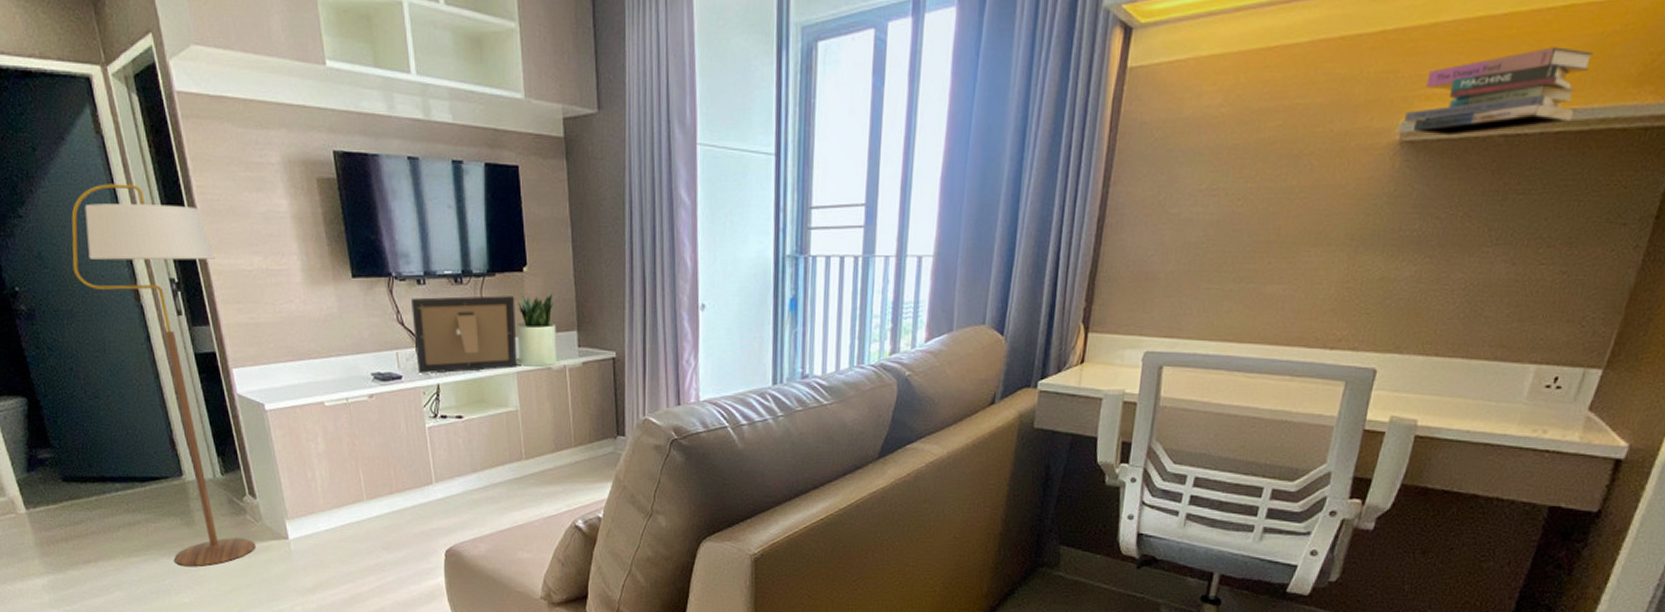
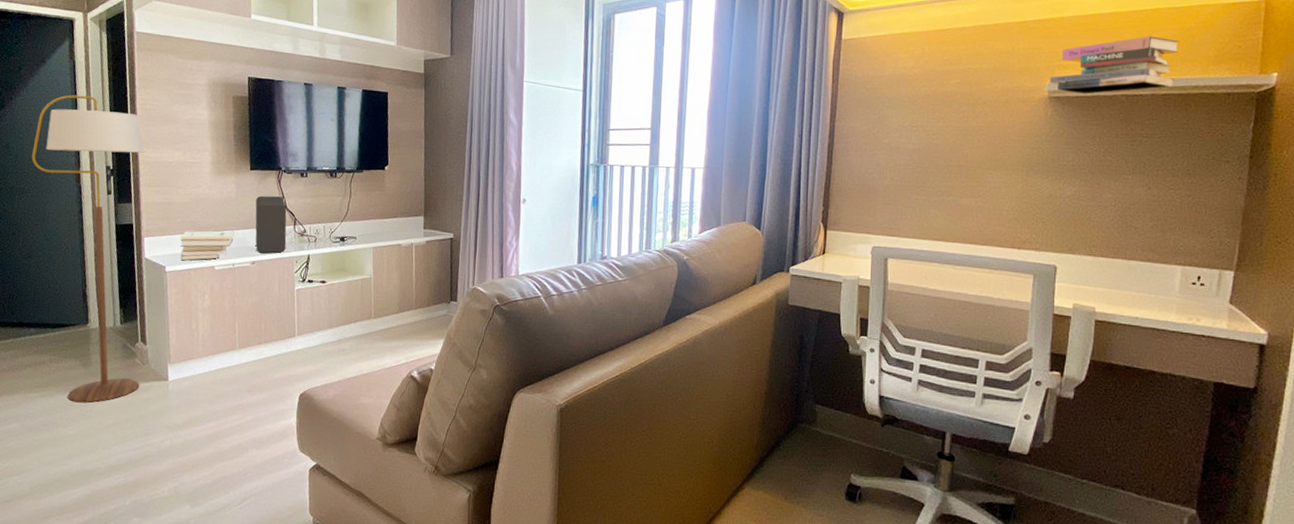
books: none [277,357,343,397] -> present [180,230,235,261]
speaker: none [364,310,409,384] -> present [255,195,287,254]
picture frame: present [411,296,517,374] -> none [293,187,377,246]
planter: present [515,293,562,368] -> none [373,186,410,245]

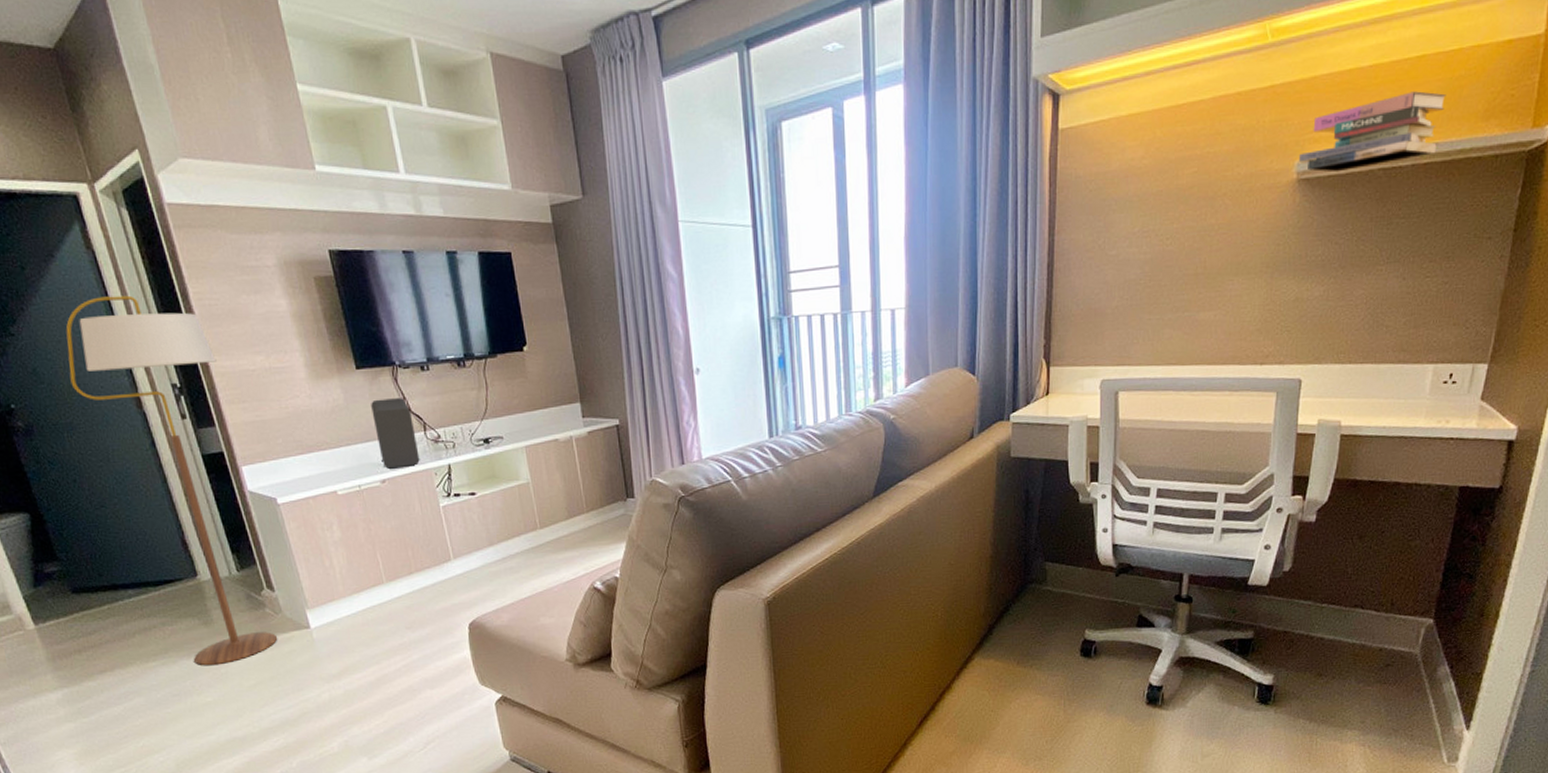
books: present [180,230,235,261] -> none [287,446,353,489]

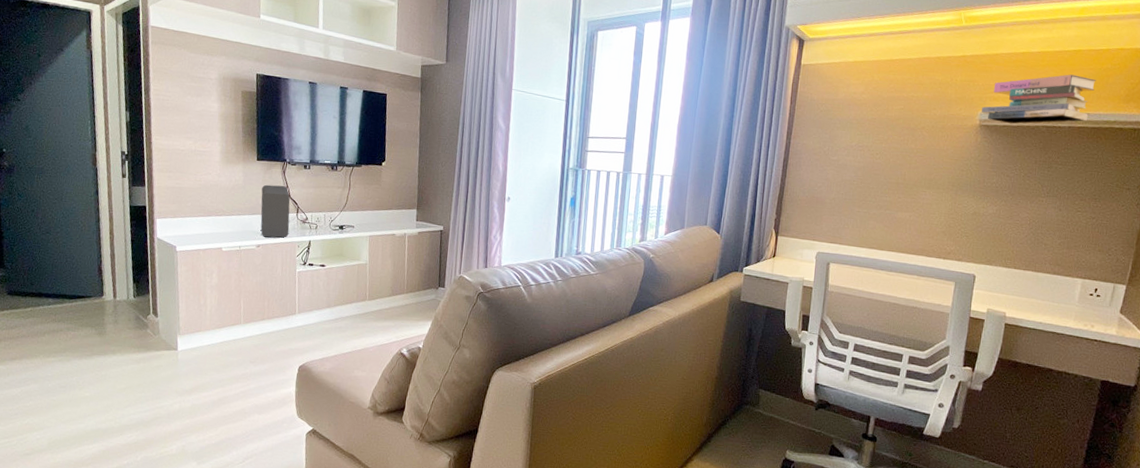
floor lamp: present [65,295,277,666] -> none [50,82,158,368]

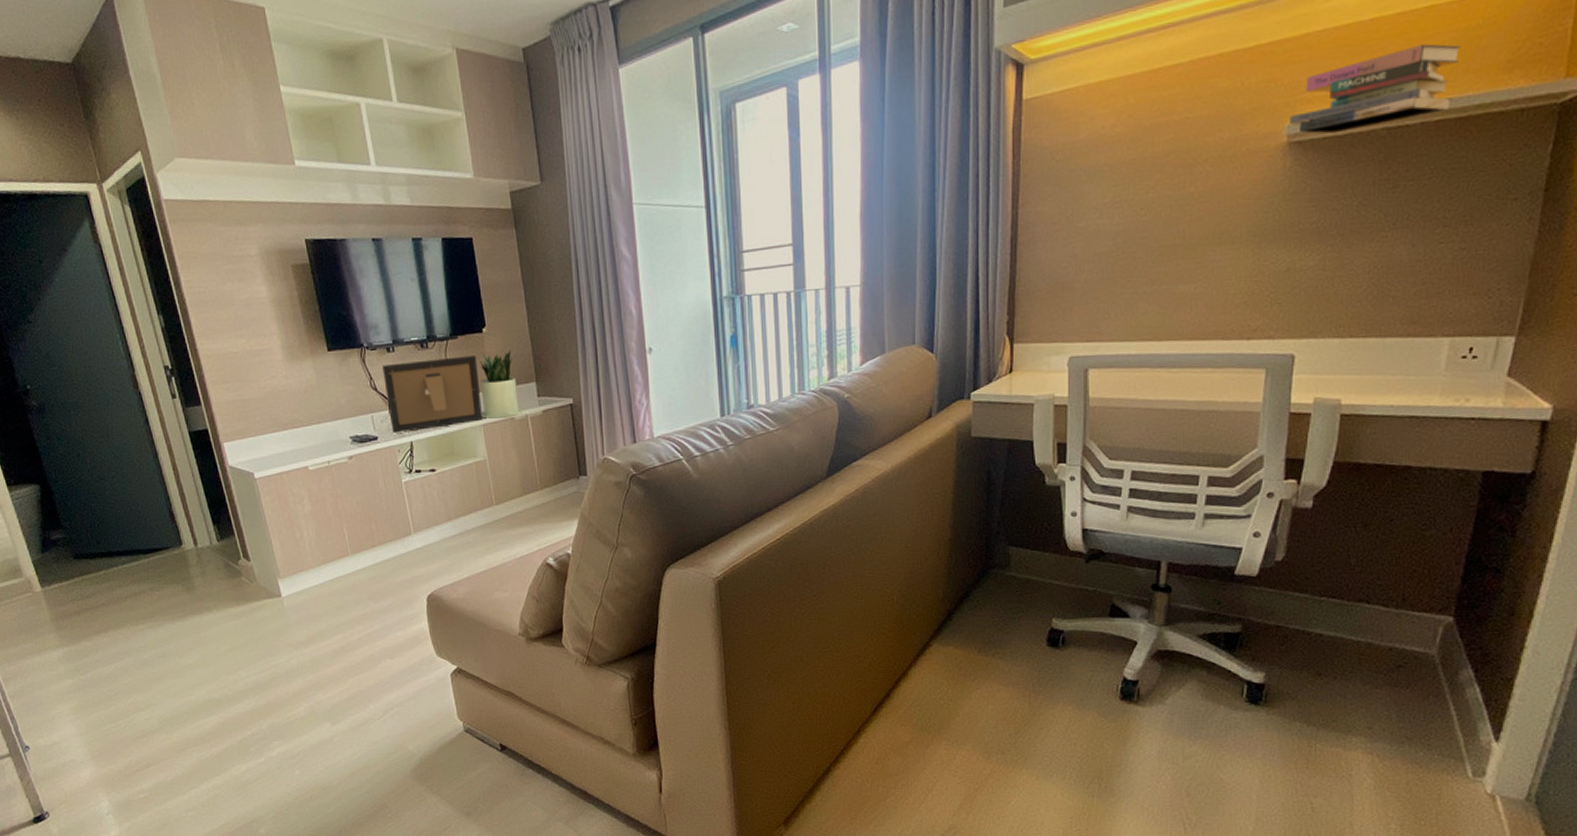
speaker: present [260,184,290,238] -> none [340,378,384,446]
picture frame: none [296,178,374,233] -> present [382,355,483,433]
planter: none [369,180,404,234] -> present [477,351,524,420]

